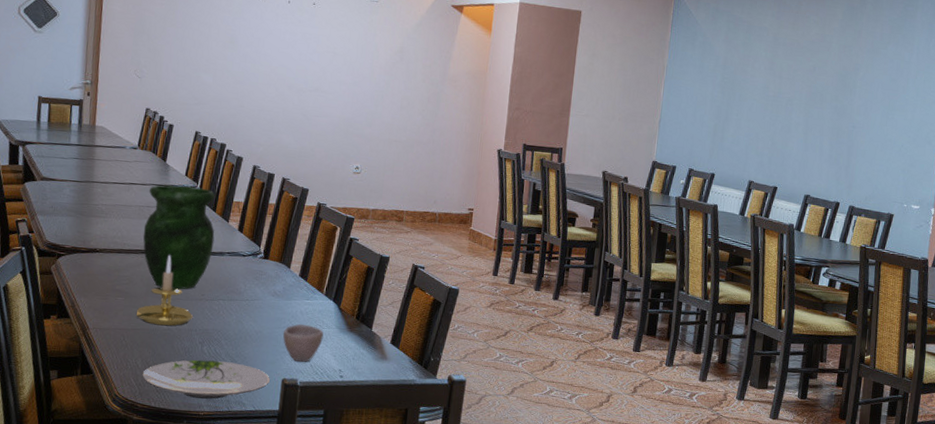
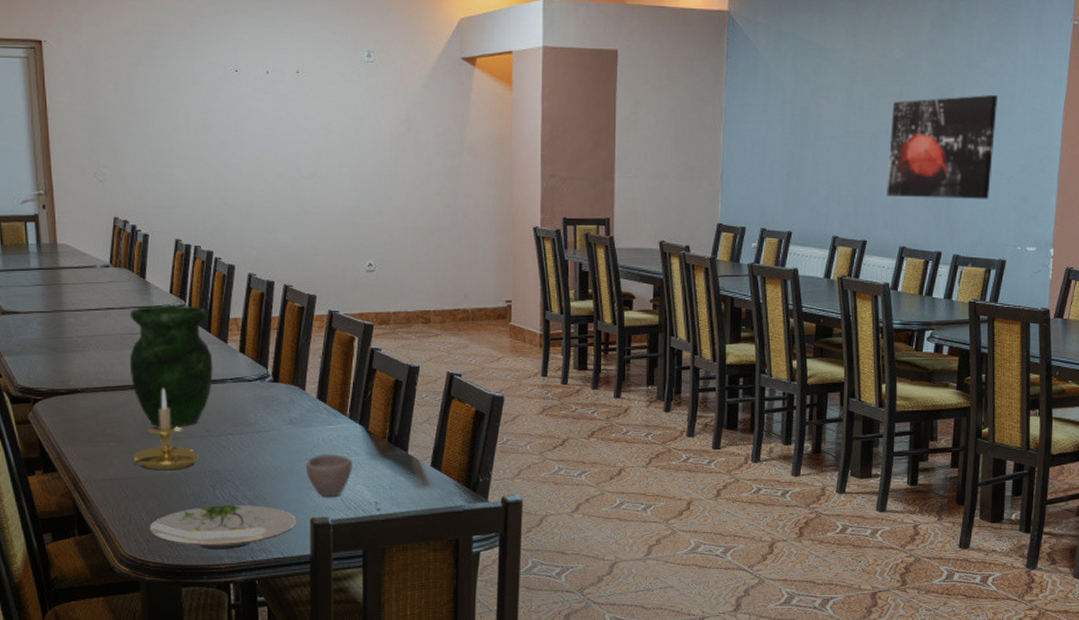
wall art: none [797,74,895,162] -> present [887,95,998,199]

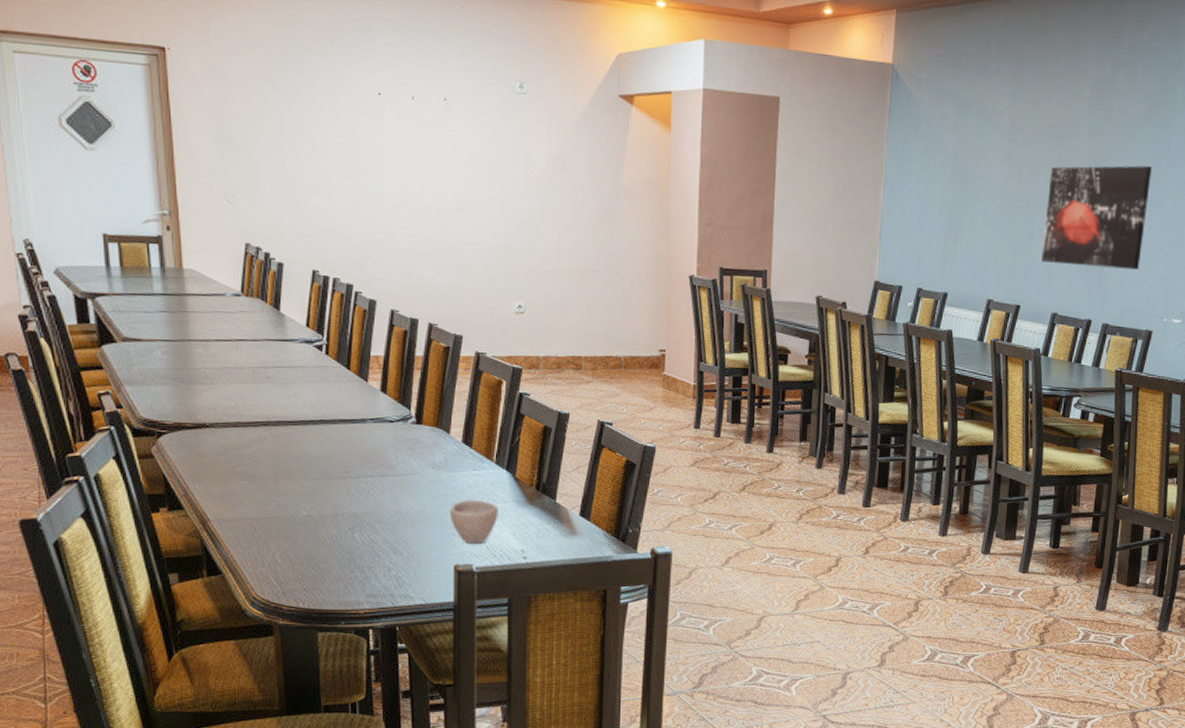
vase: present [129,305,213,427] -> none [262,339,352,467]
candle holder: present [133,388,200,471] -> none [266,426,338,512]
plate: present [149,505,297,549] -> none [283,549,439,594]

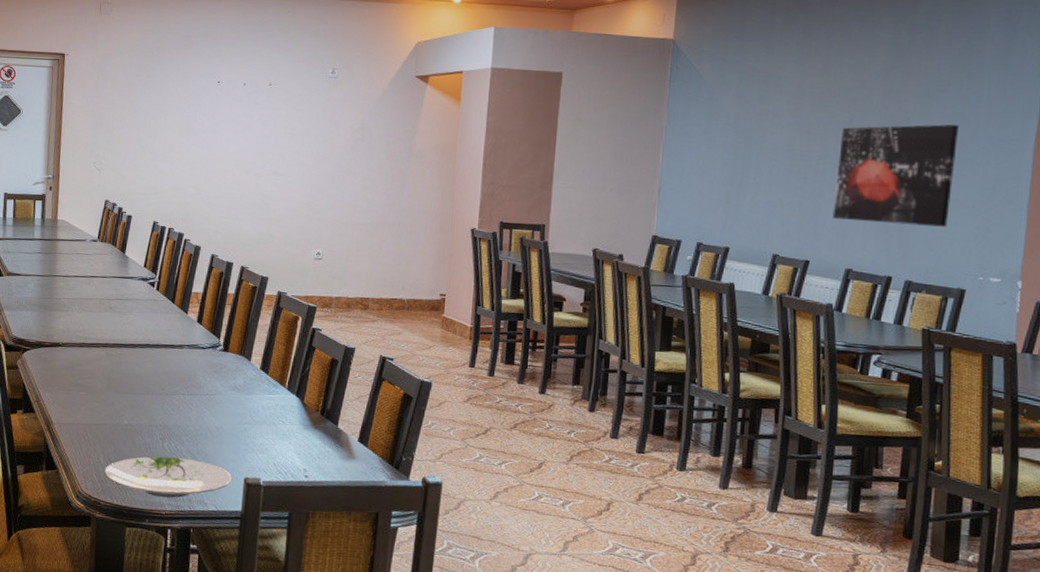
plate: none [283,549,439,594] -> present [104,456,232,498]
cup: present [450,499,498,544] -> none [245,419,287,461]

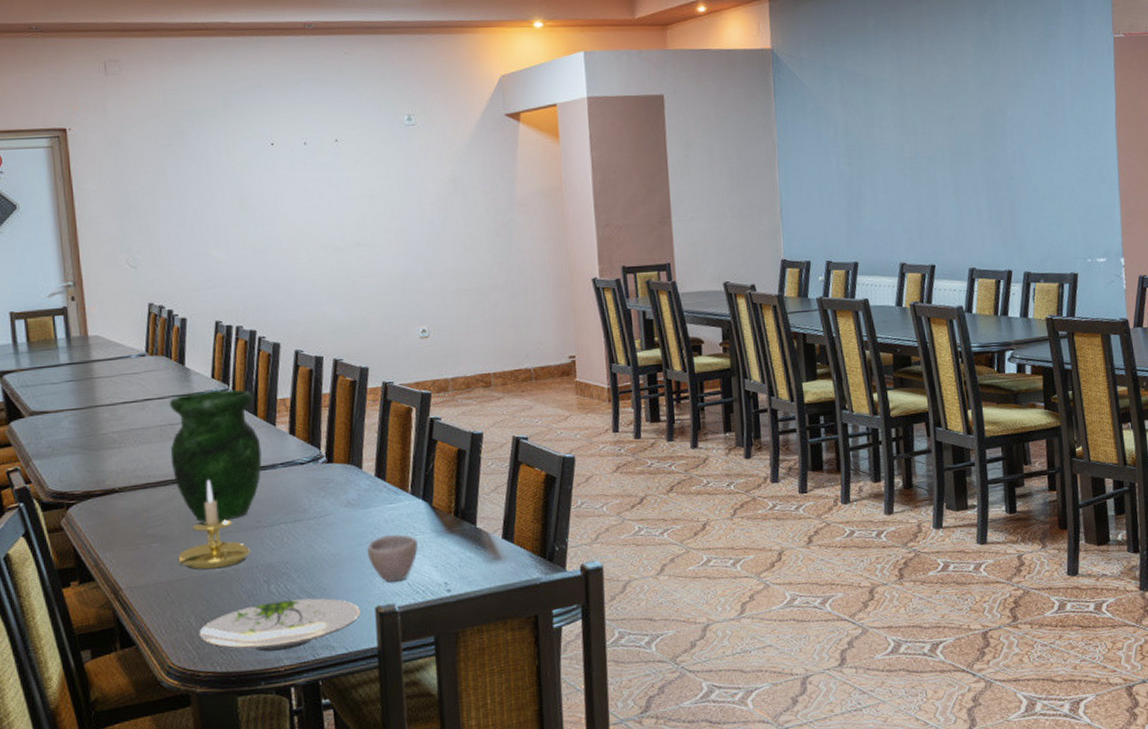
candle holder: none [97,348,154,422] -> present [178,479,252,570]
vase: none [103,277,174,384] -> present [169,389,262,521]
cup: none [245,419,287,461] -> present [368,534,418,582]
wall art: present [833,124,960,227] -> none [945,111,1053,219]

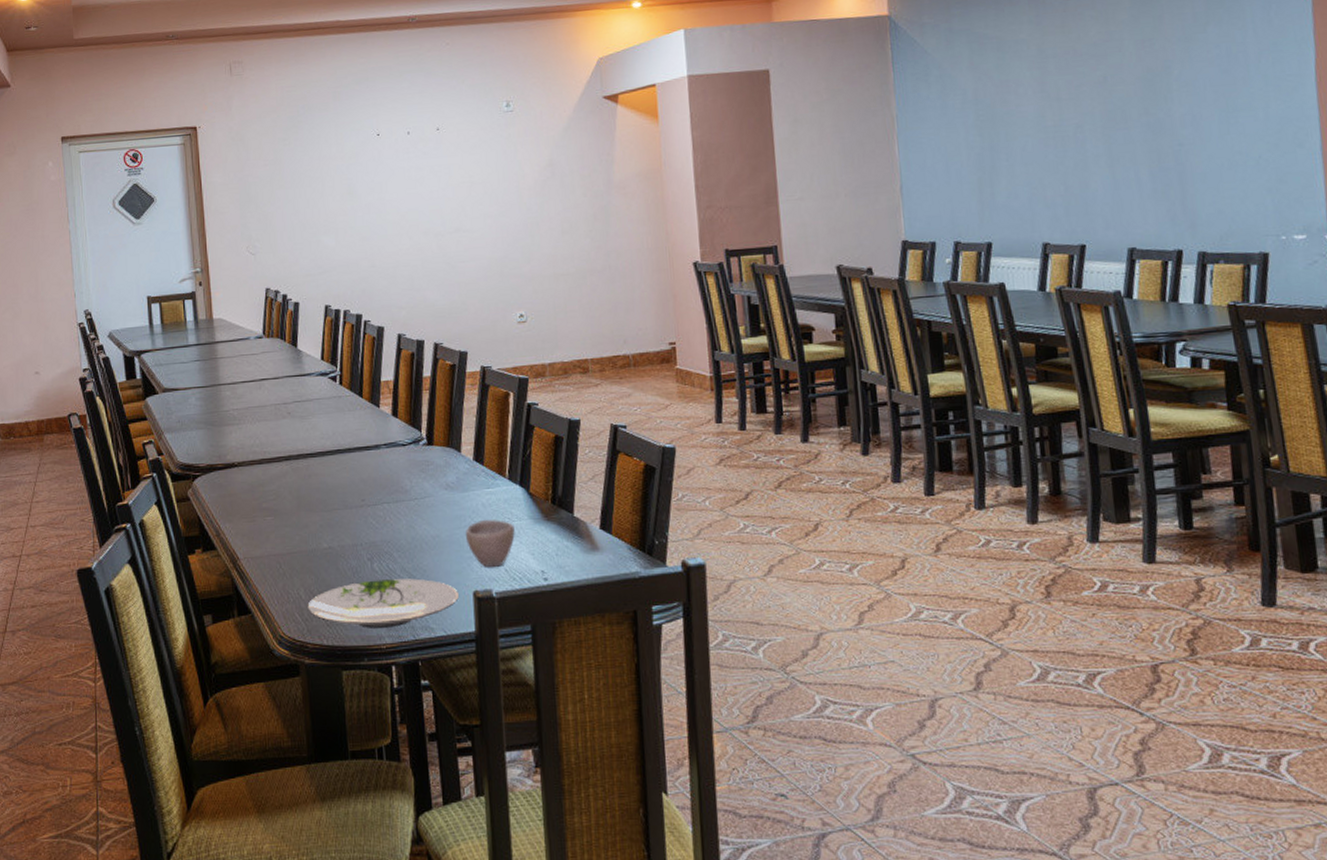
vase: present [169,389,262,521] -> none [283,371,367,498]
candle holder: present [178,479,252,570] -> none [289,457,356,545]

